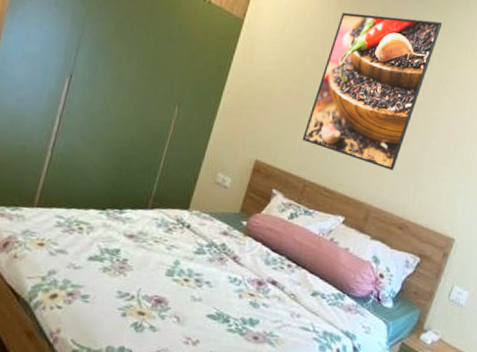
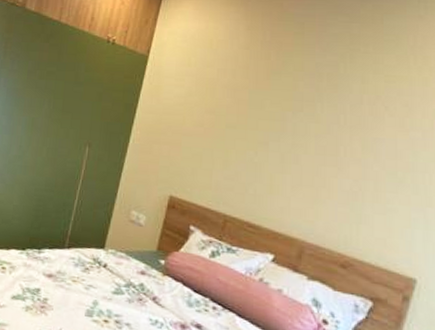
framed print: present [302,12,443,170] -> none [218,32,374,201]

